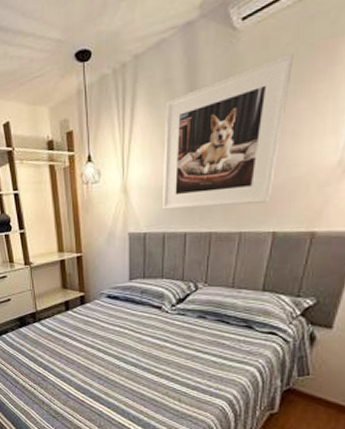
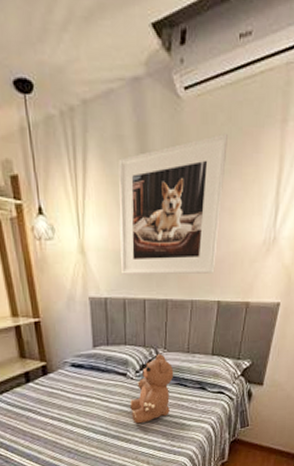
teddy bear: none [164,288,215,359] -> present [130,354,174,424]

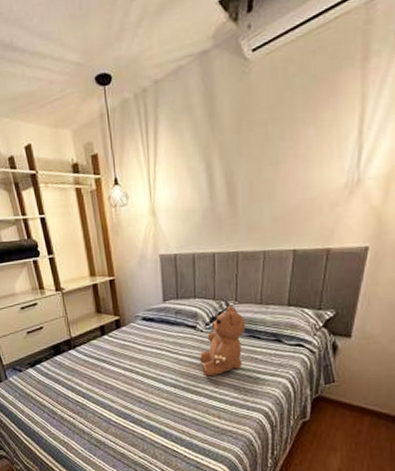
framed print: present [118,133,227,275] -> none [187,83,300,231]

